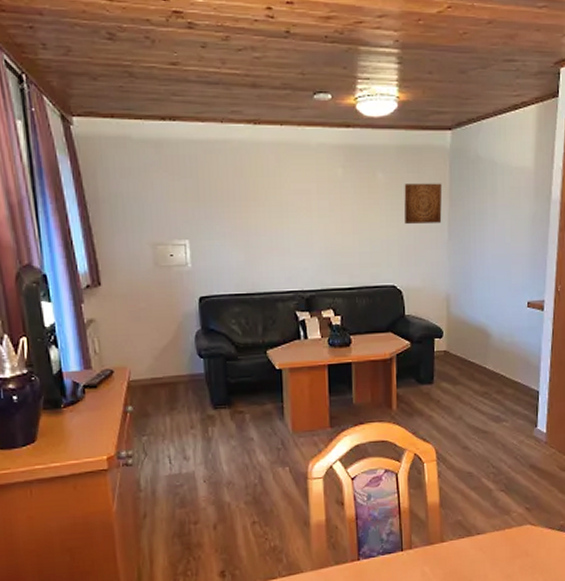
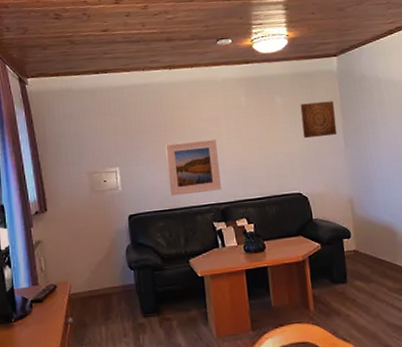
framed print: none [245,215,307,279] -> present [165,138,221,196]

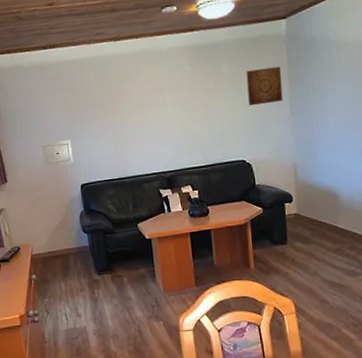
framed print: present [165,138,221,196] -> none [113,109,167,166]

